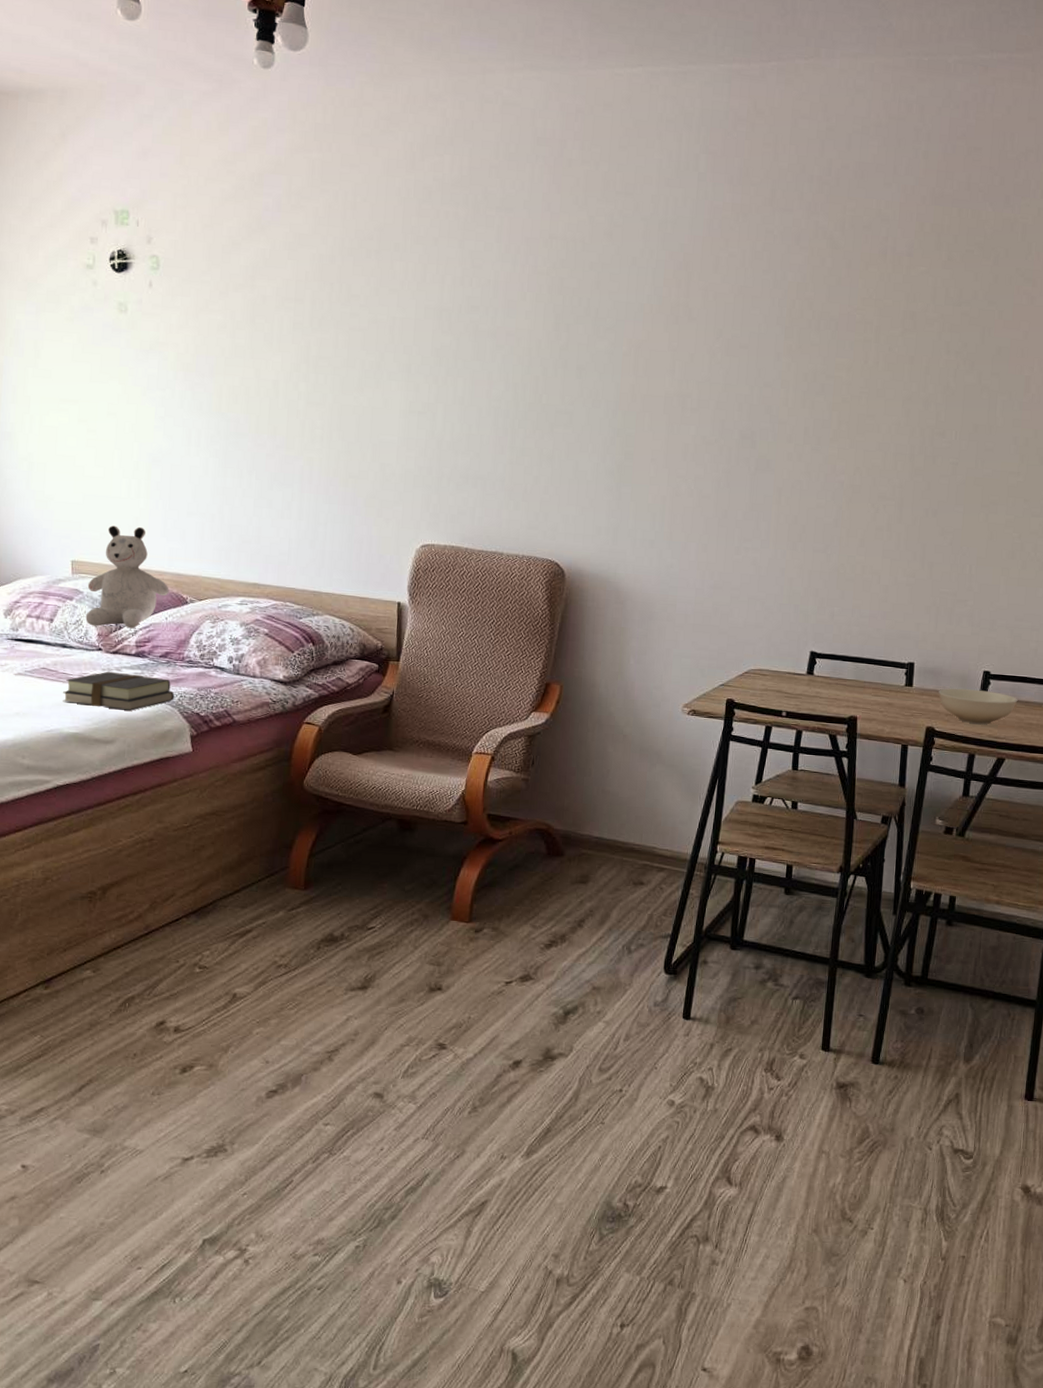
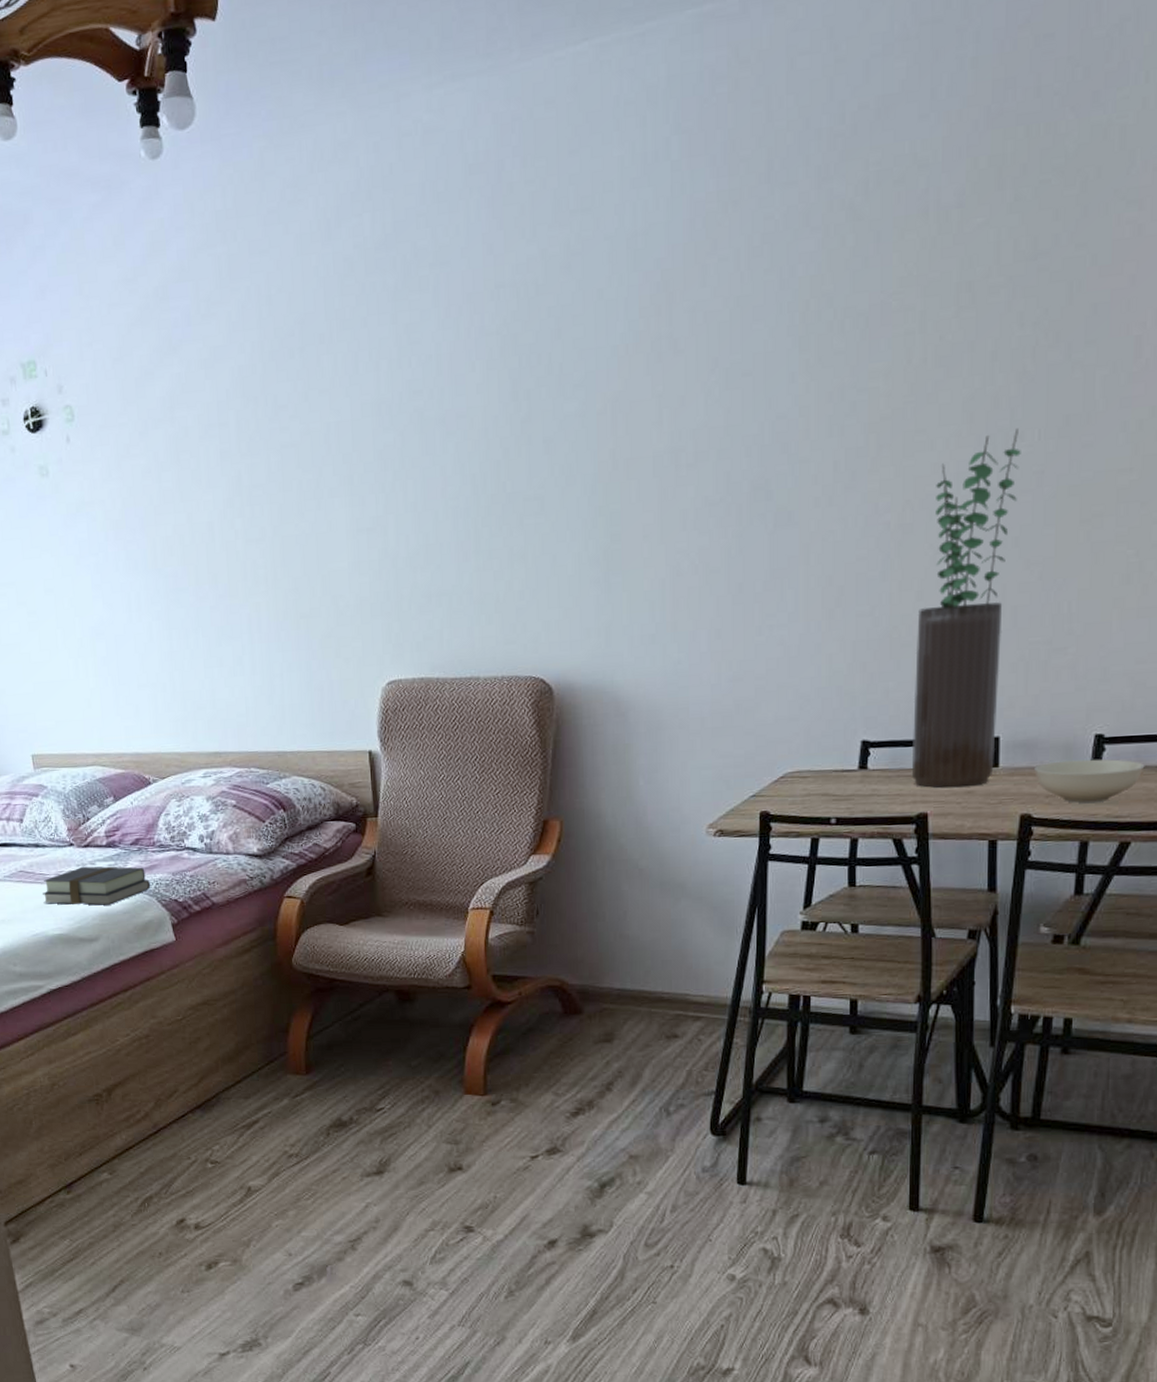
stuffed animal: present [85,525,169,629] -> none [50,708,131,821]
vase: none [846,427,942,699] -> present [911,428,1021,788]

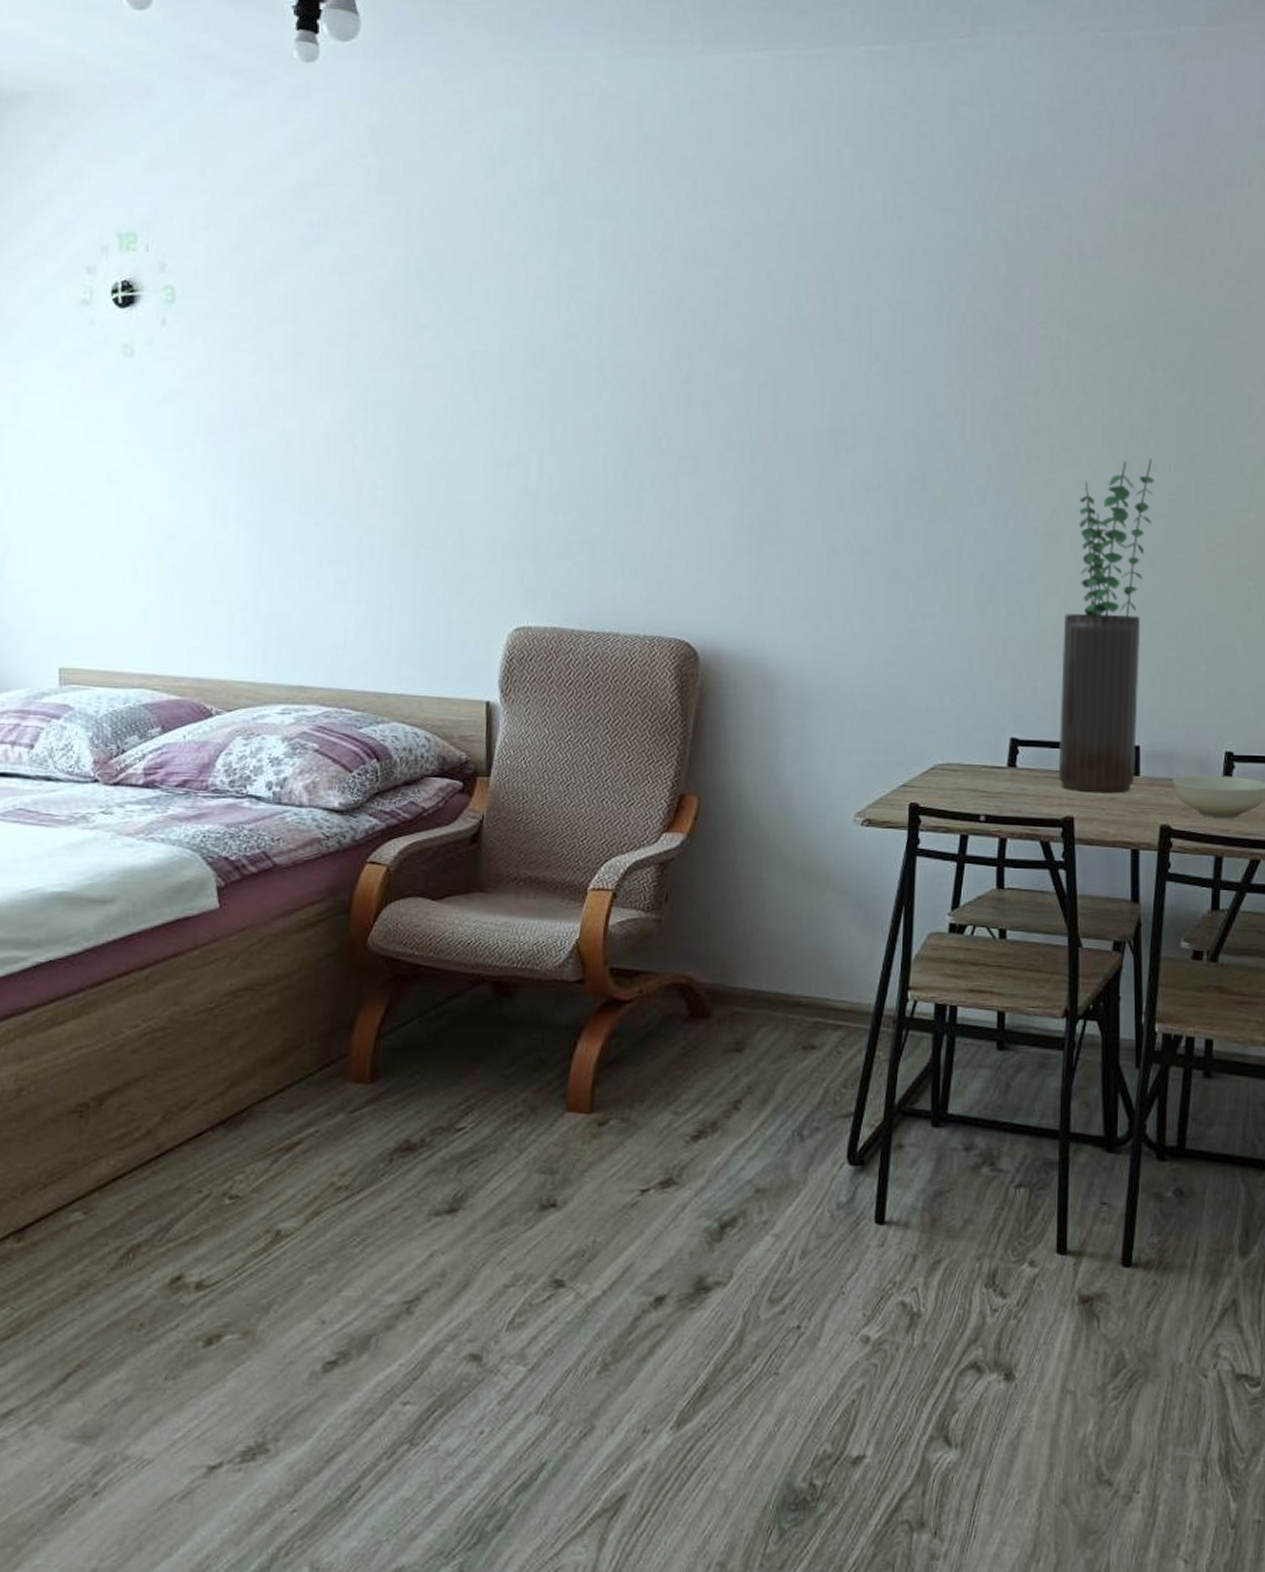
book: present [43,866,151,906] -> none [45,808,196,859]

